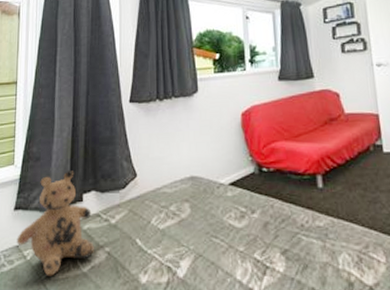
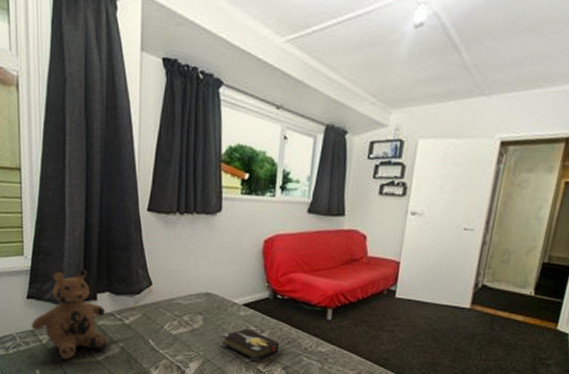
hardback book: none [212,210,274,249] -> present [221,328,280,362]

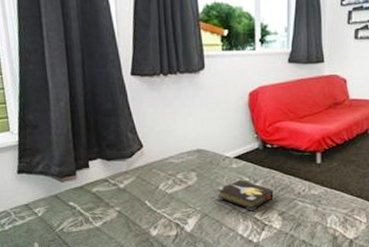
teddy bear: present [31,270,108,360] -> none [24,139,105,230]

